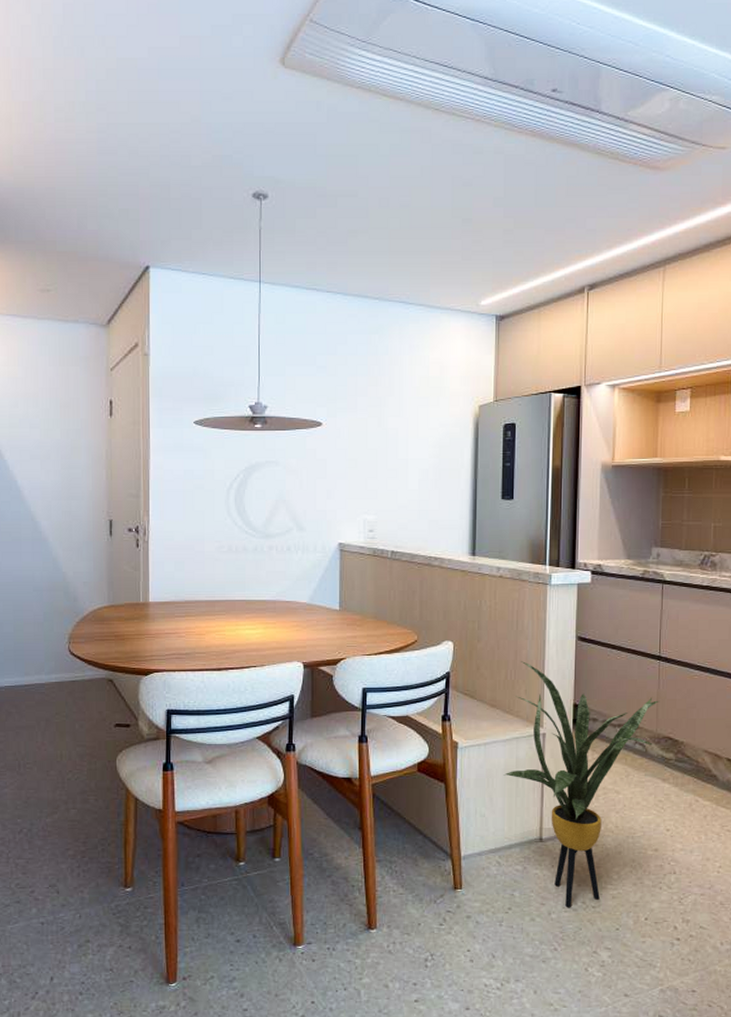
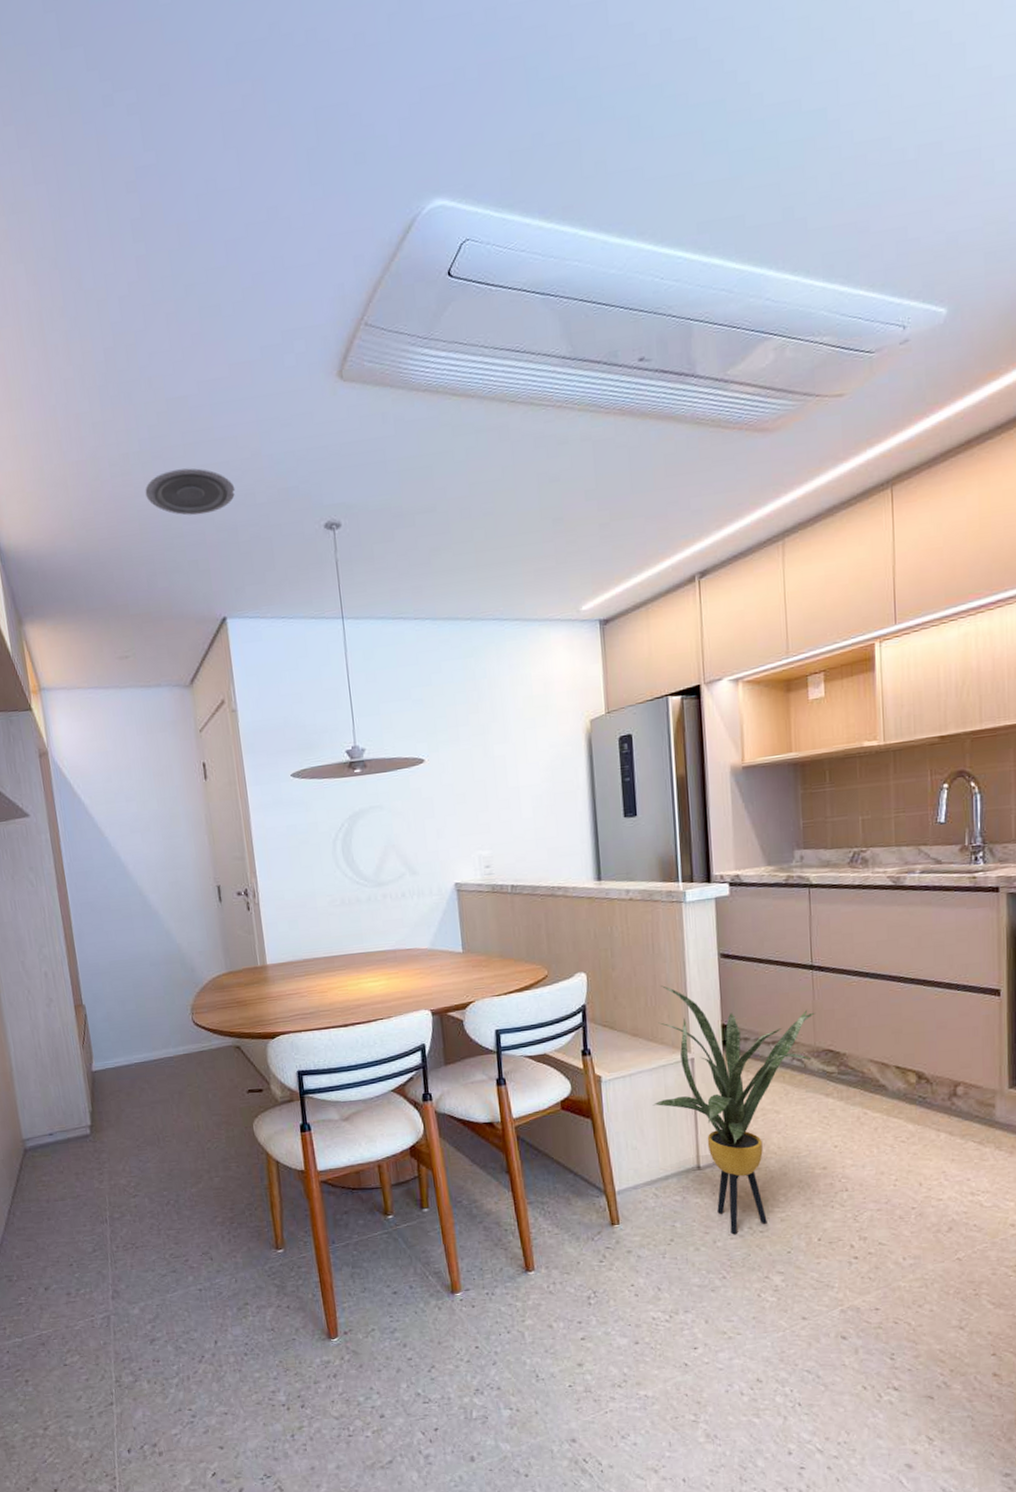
recessed light: none [86,124,173,168] -> present [145,467,236,516]

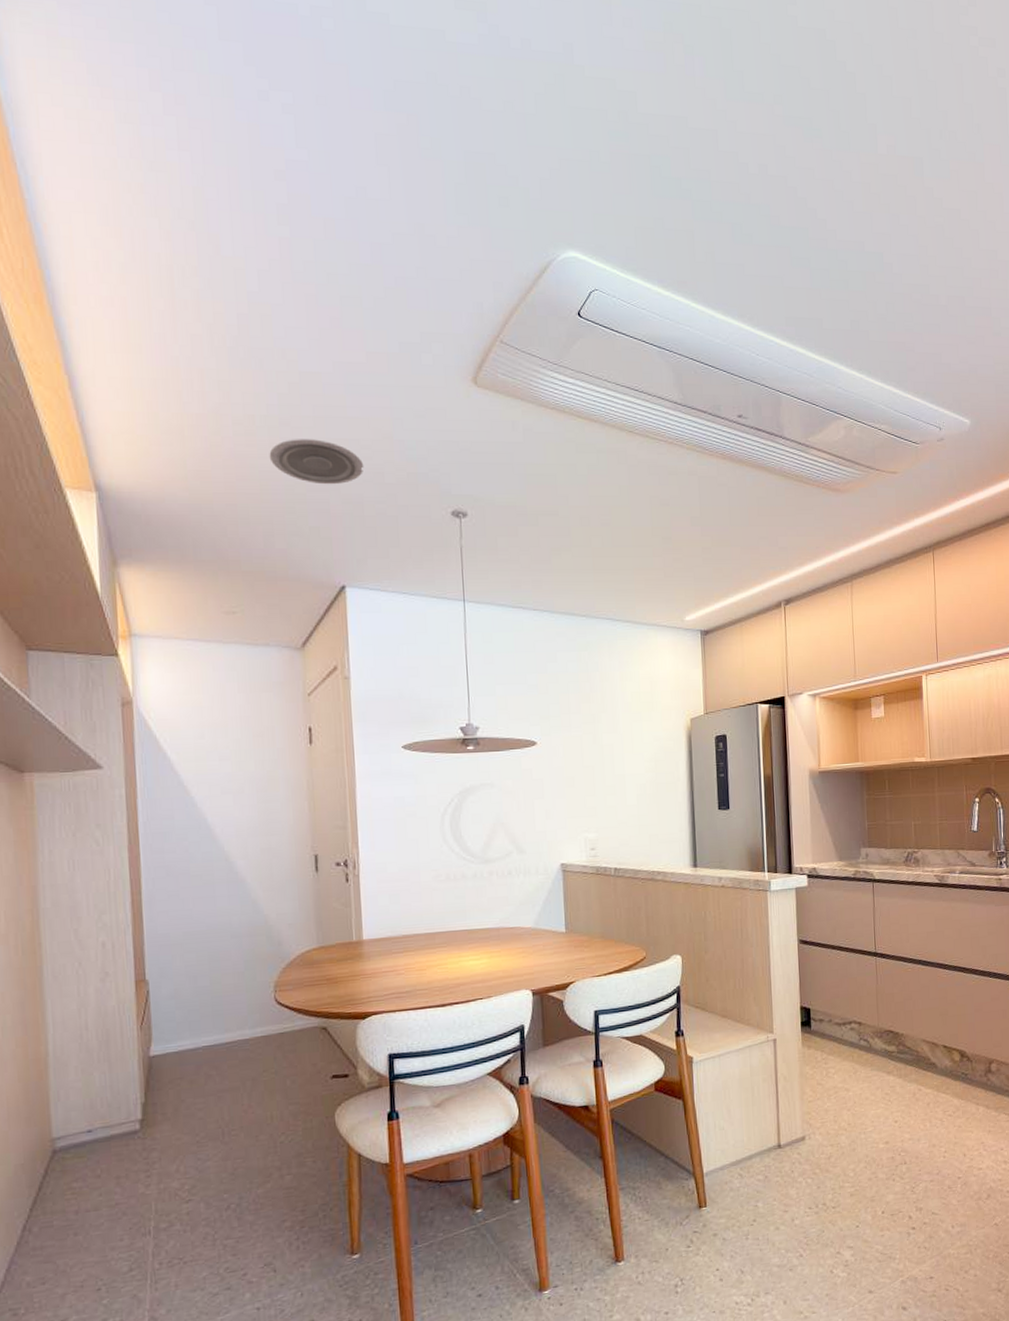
house plant: present [652,985,815,1234] -> none [739,969,878,1211]

